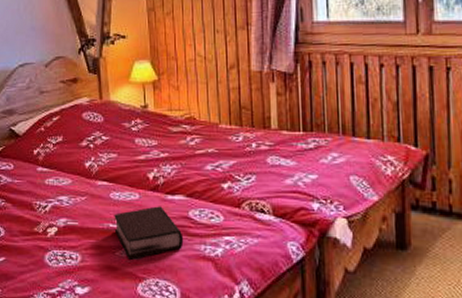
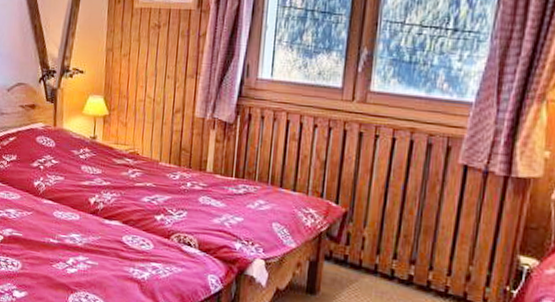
bible: present [114,206,184,260] -> none [54,228,115,273]

